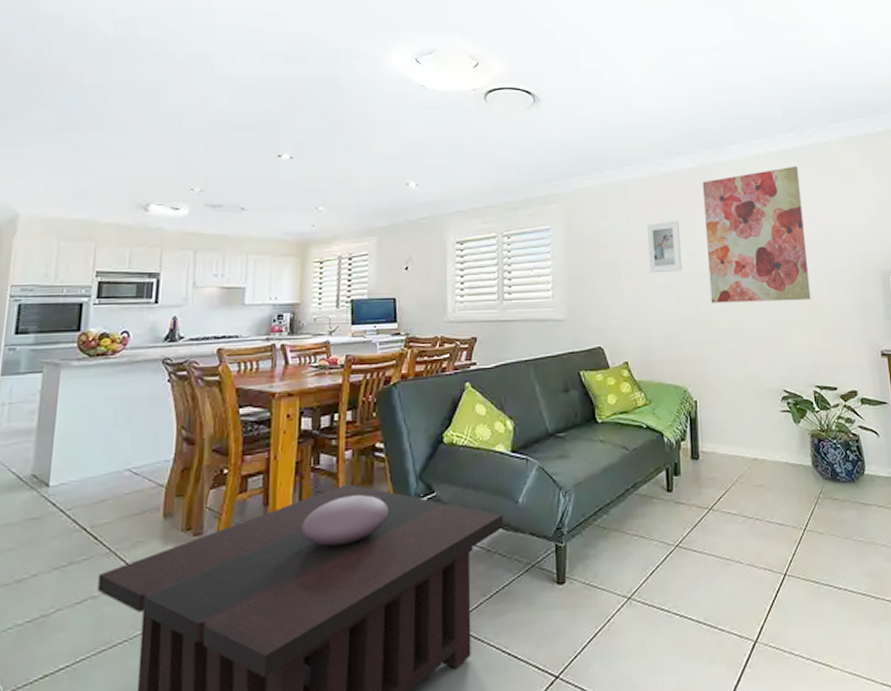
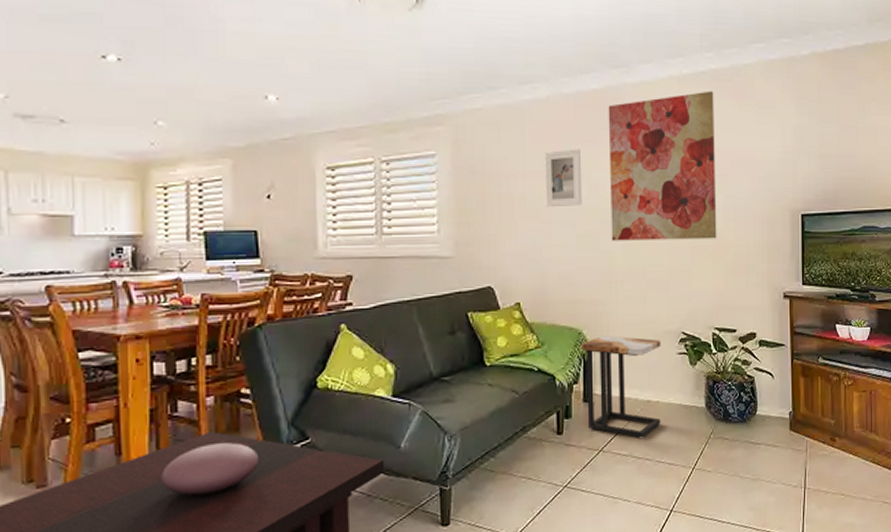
side table: none [686,393,769,497] -> present [580,336,661,438]

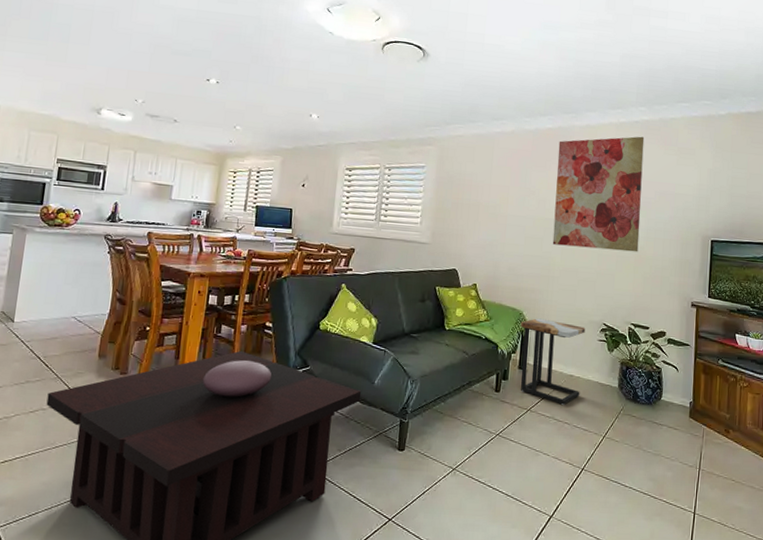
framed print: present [544,149,583,208] -> none [503,171,534,215]

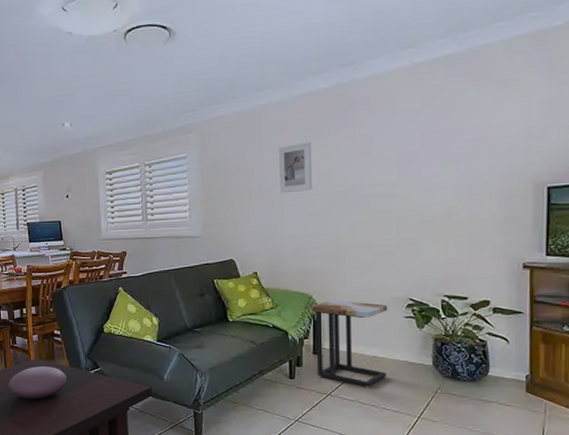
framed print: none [503,171,534,215] -> present [278,142,313,194]
wall art: present [552,136,645,252] -> none [337,75,449,220]

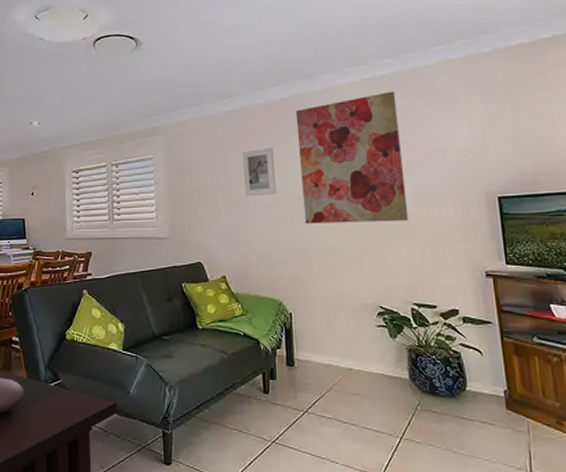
side table: present [310,300,388,387] -> none [281,307,364,403]
wall art: none [337,75,449,220] -> present [295,91,409,224]

